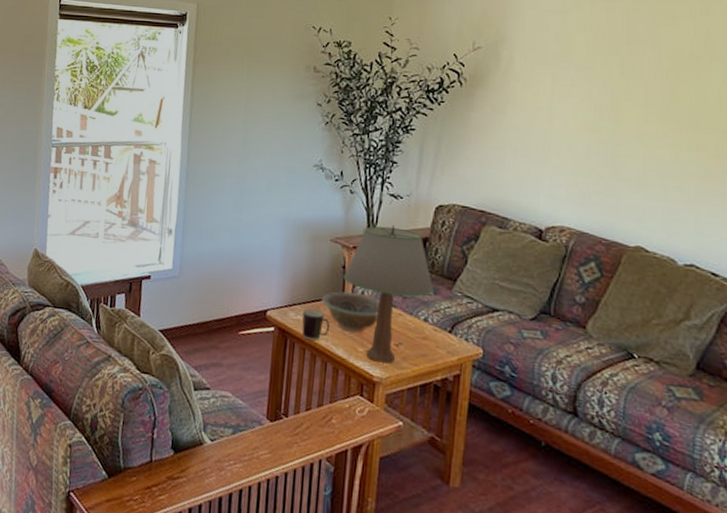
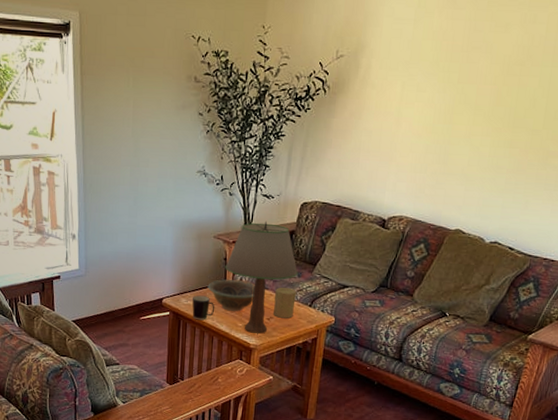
candle: none [403,305,432,346] -> present [273,287,296,319]

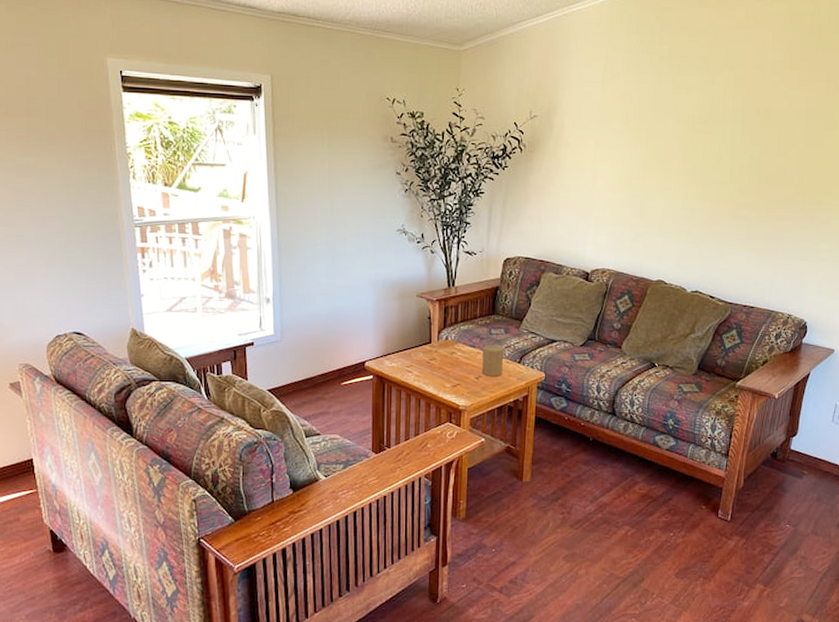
mug: present [192,295,215,321] -> none [396,356,421,383]
decorative bowl: present [207,279,255,312] -> none [412,339,461,372]
table lamp: present [225,221,298,334] -> none [429,278,505,394]

